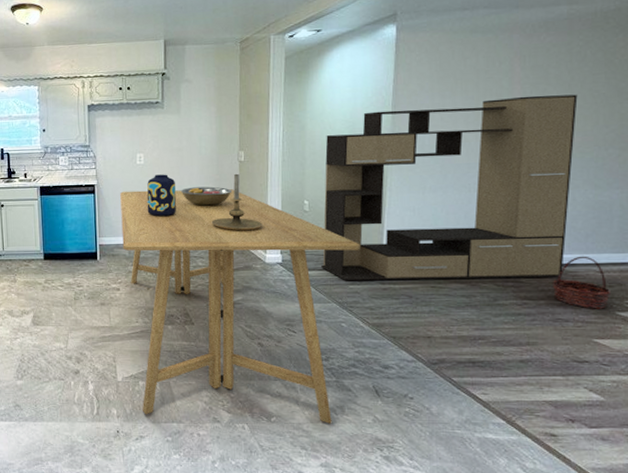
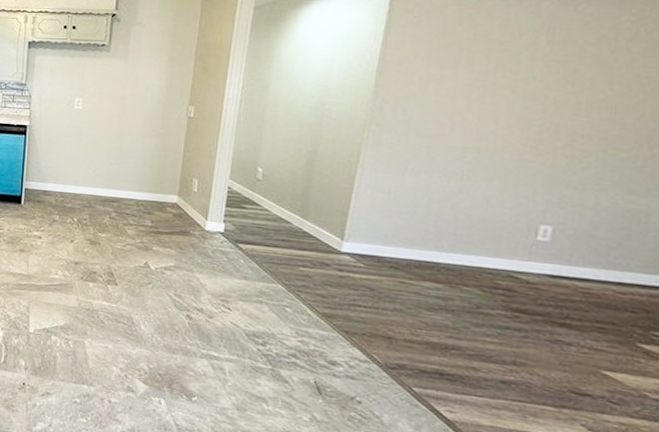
dining table: present [120,189,361,424] -> none [49,135,319,415]
vase: present [146,174,177,217] -> none [80,122,115,168]
fruit bowl: present [181,186,232,206] -> none [119,139,176,162]
candle holder: present [211,173,263,231] -> none [149,129,207,194]
media console: present [321,94,578,280] -> none [269,75,620,292]
basket: present [552,256,612,309] -> none [554,270,635,337]

